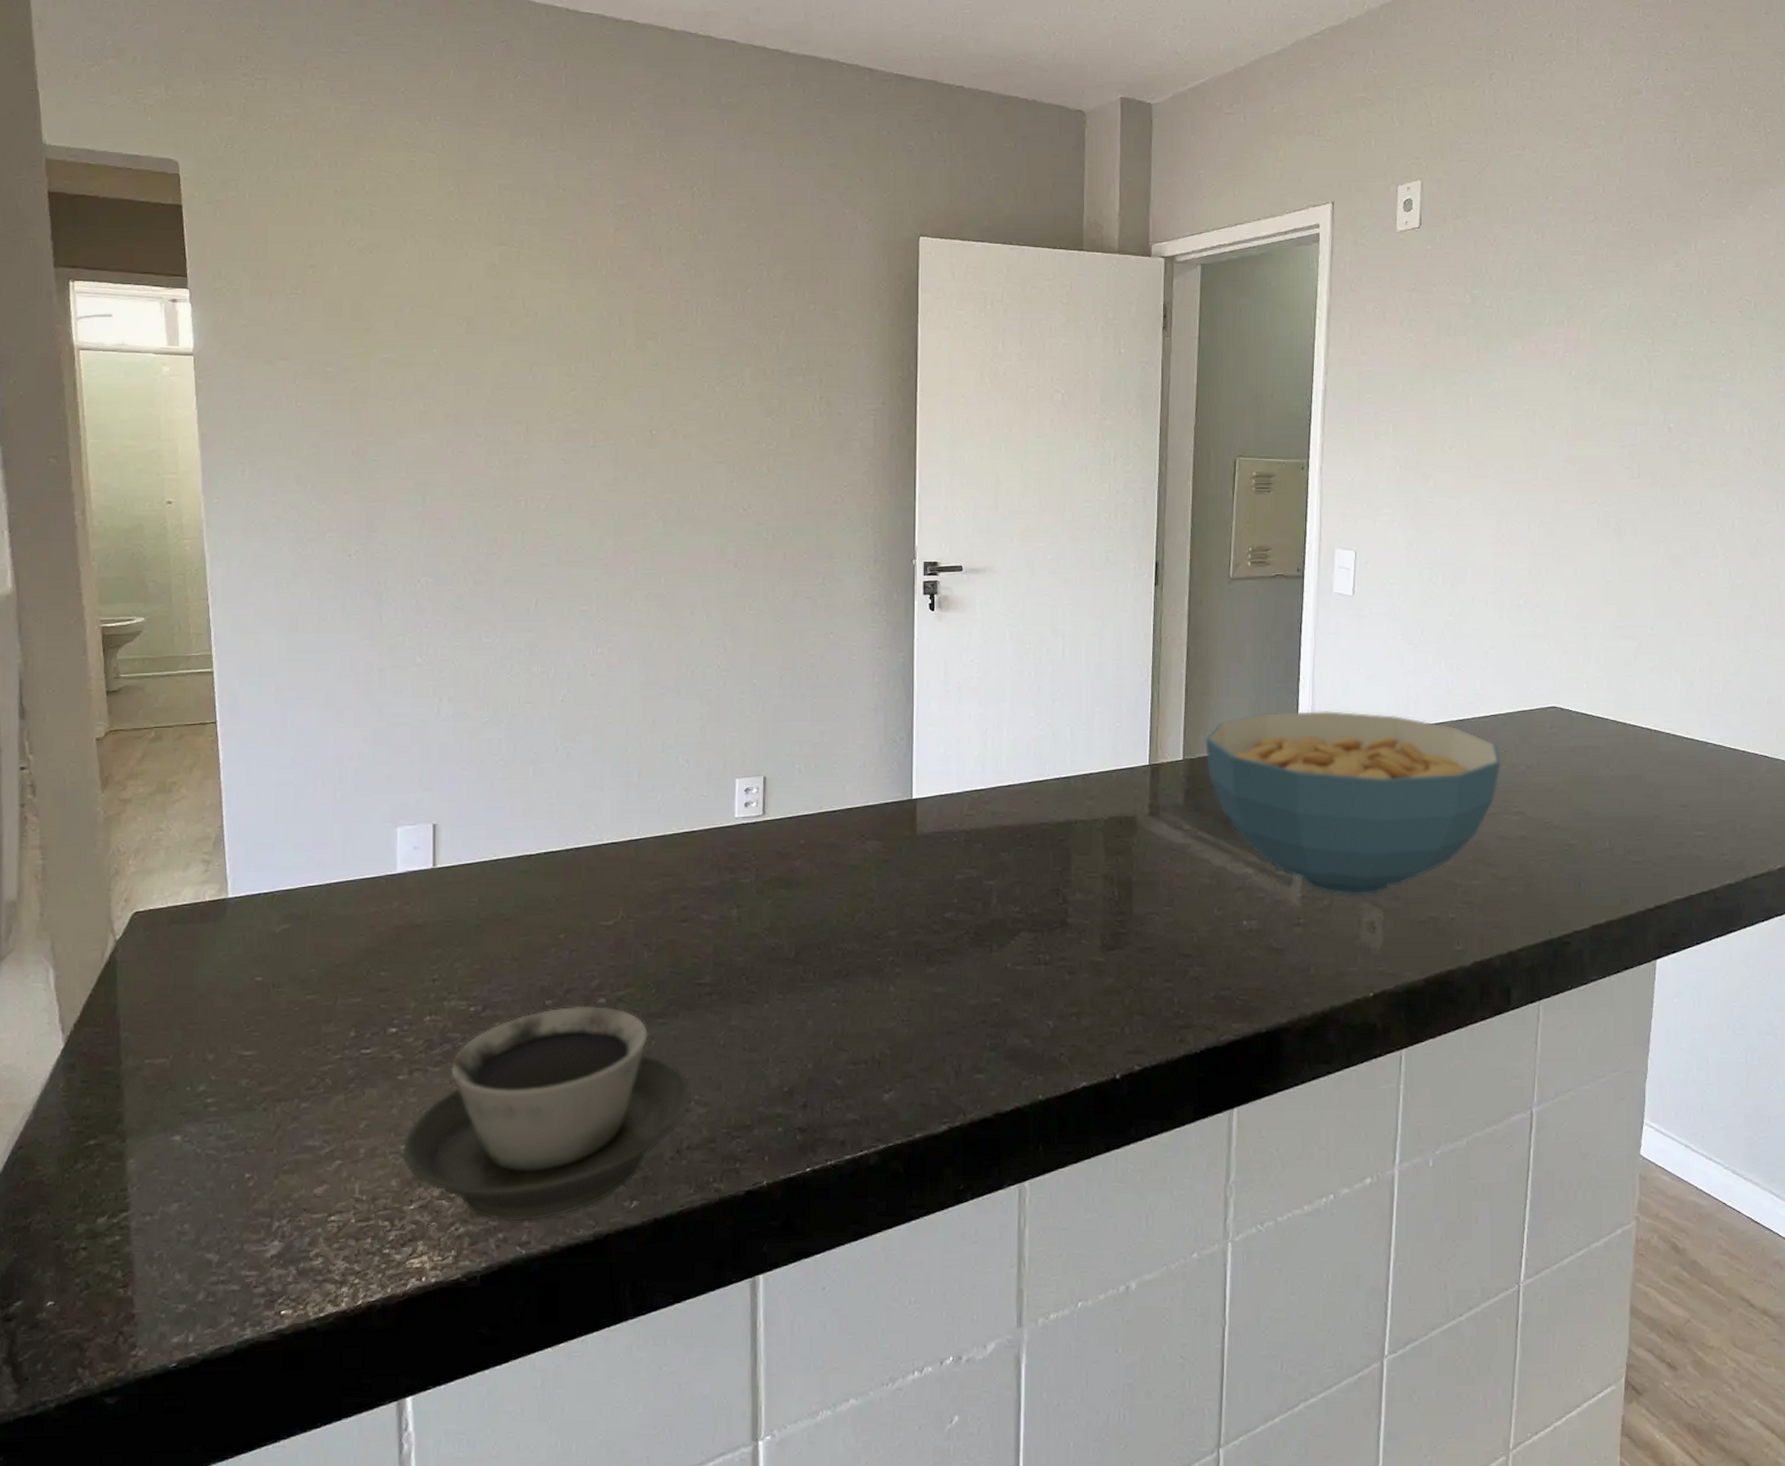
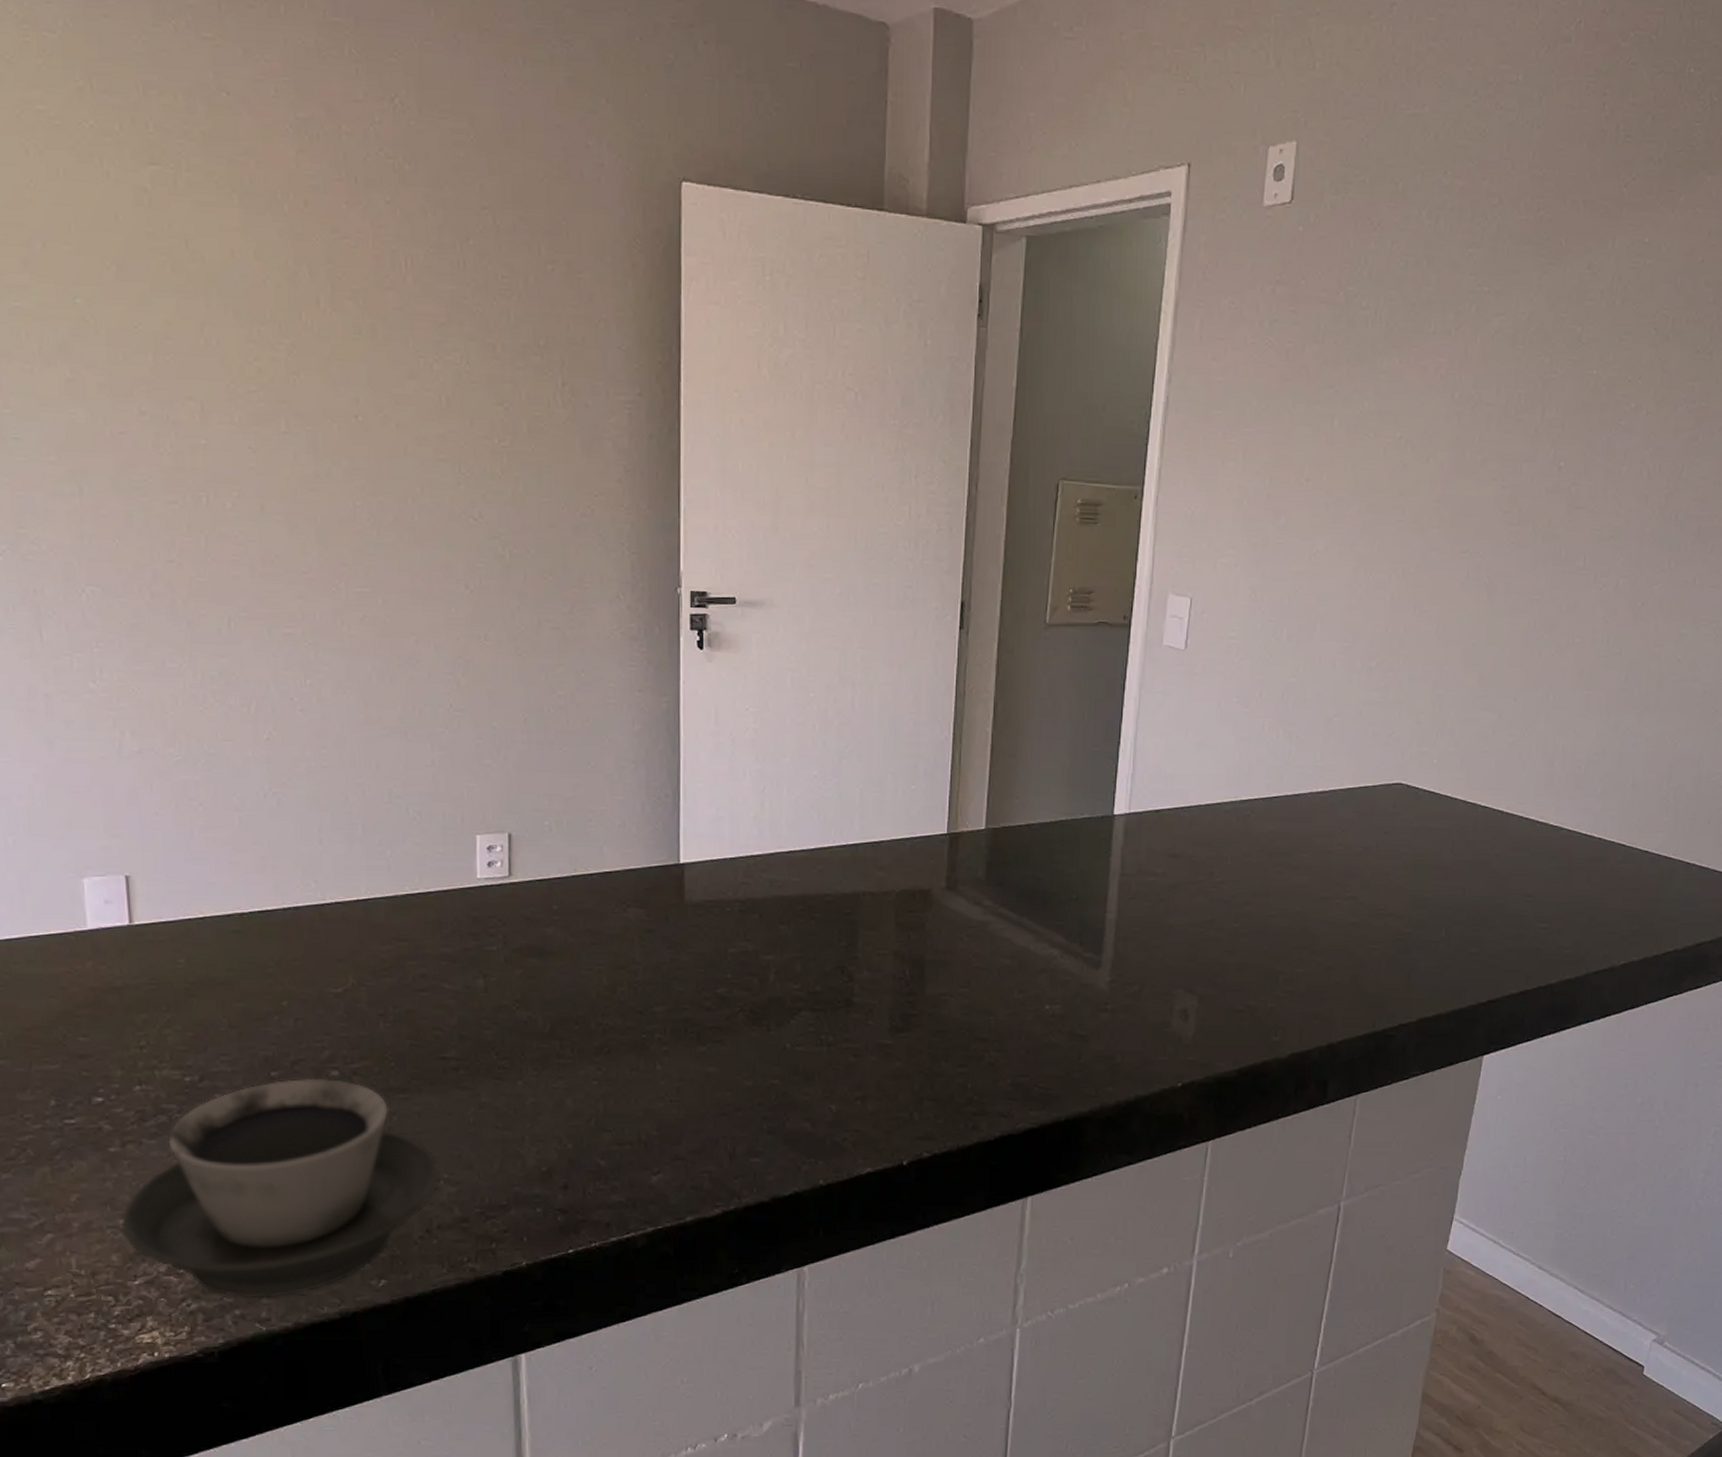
cereal bowl: present [1205,711,1501,896] -> none [1011,779,1337,982]

